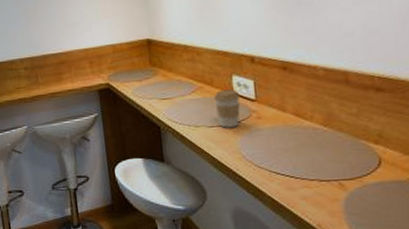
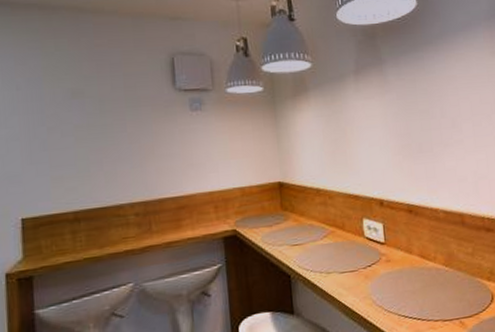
coffee cup: present [214,89,240,128] -> none [345,233,371,273]

